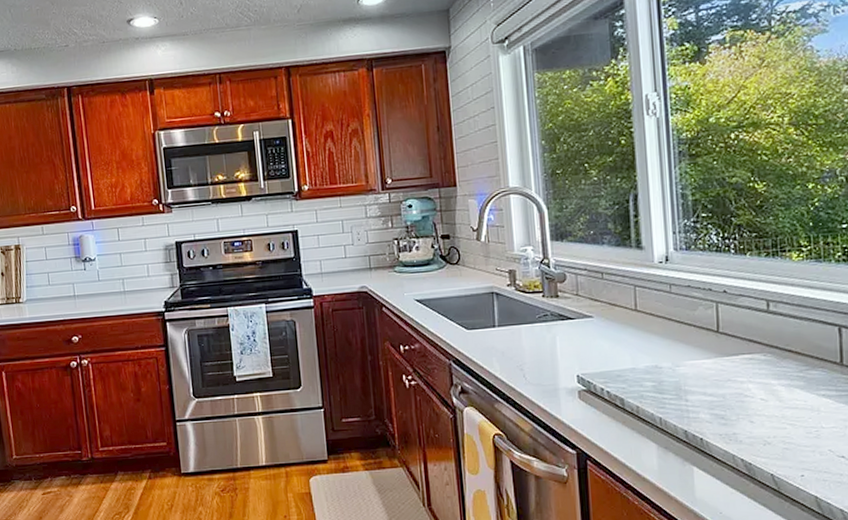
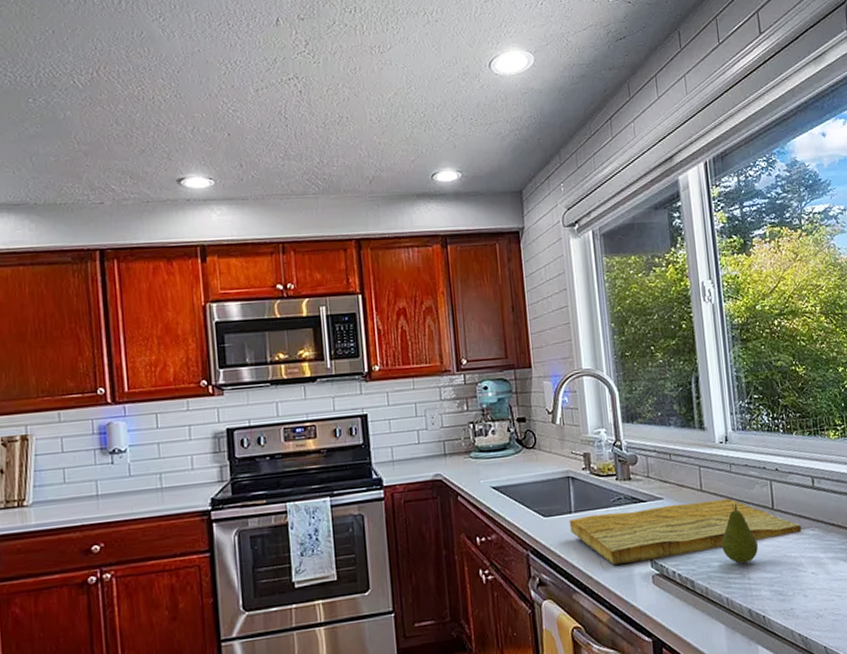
cutting board: none [492,318,751,378] -> present [569,498,802,565]
fruit: none [656,324,698,385] -> present [721,502,758,564]

